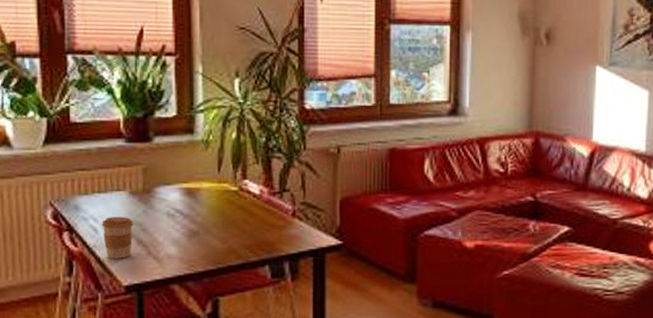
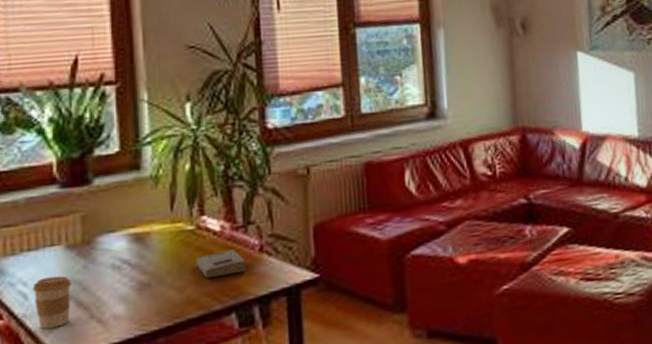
book: none [238,211,280,233] -> present [196,249,247,278]

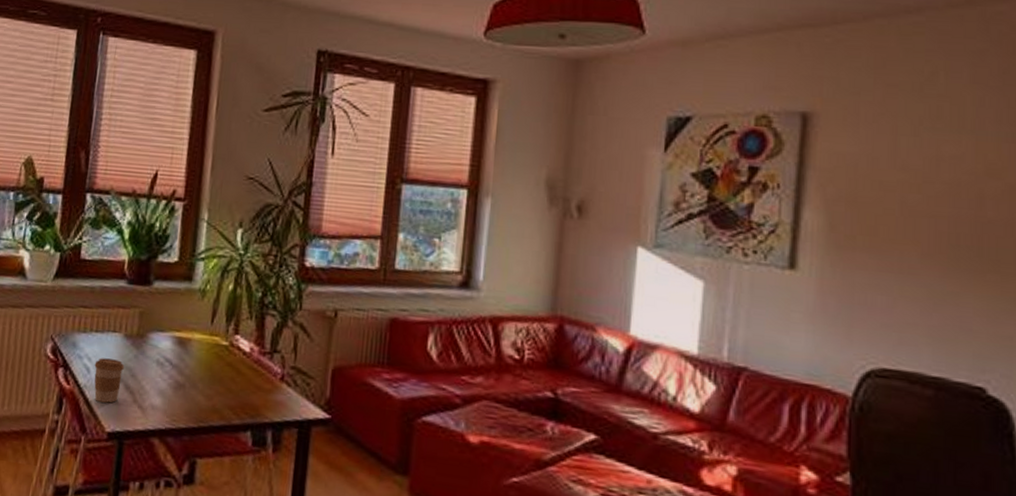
book: present [196,249,247,278] -> none [225,371,267,396]

